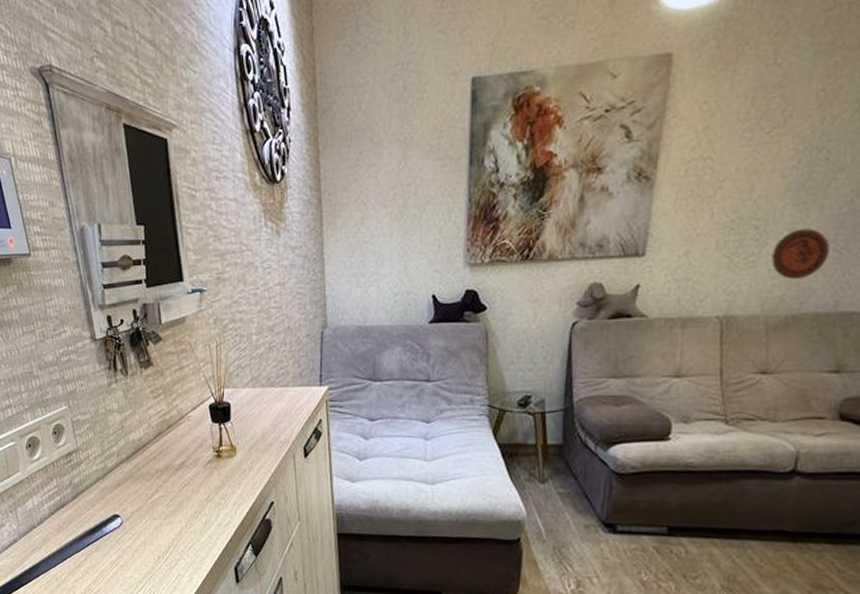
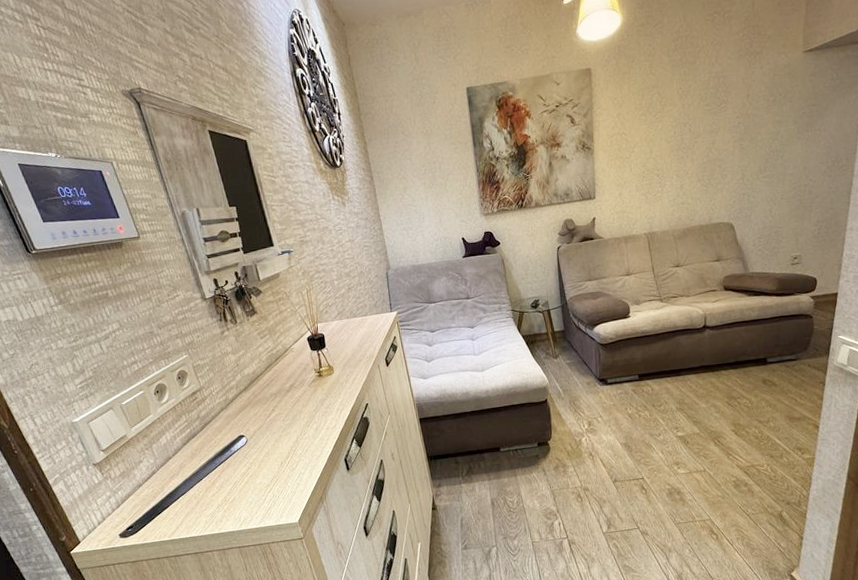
decorative plate: present [771,228,830,279] -> none [669,173,701,206]

